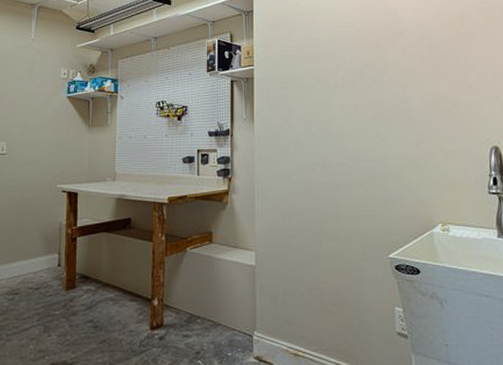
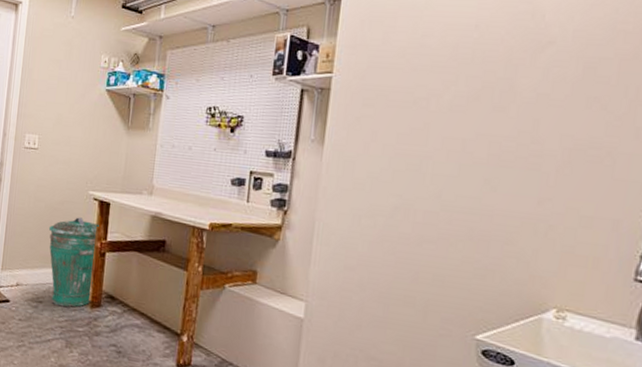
trash can: none [21,209,69,295] -> present [49,217,99,308]

